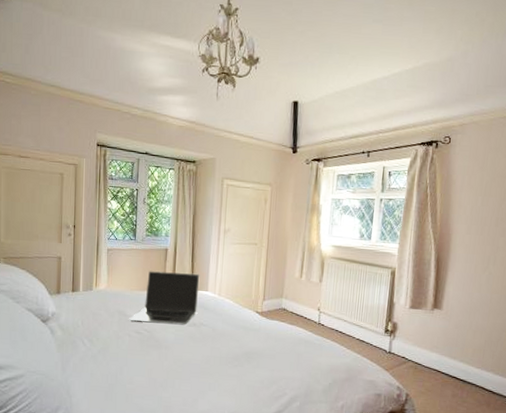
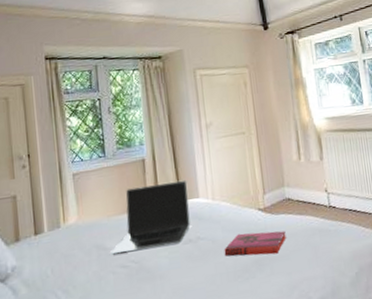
hardback book: none [221,328,276,352] -> present [224,230,286,257]

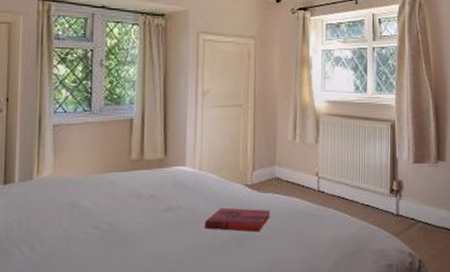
laptop: present [110,179,191,254] -> none [84,145,175,213]

